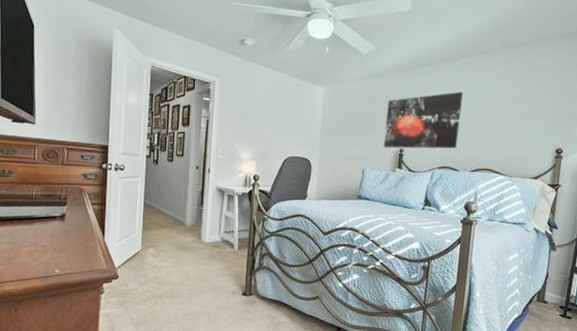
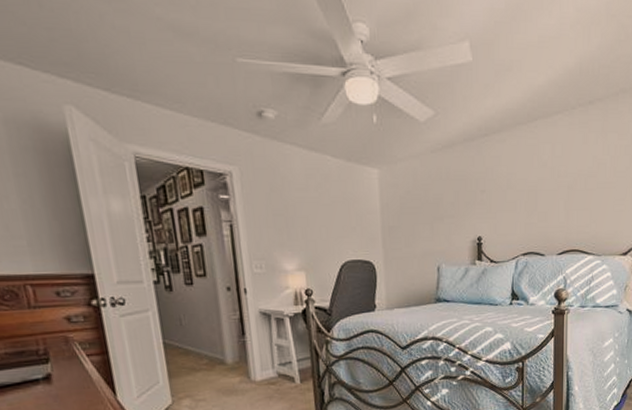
wall art: present [383,91,463,149] -> none [457,161,541,238]

